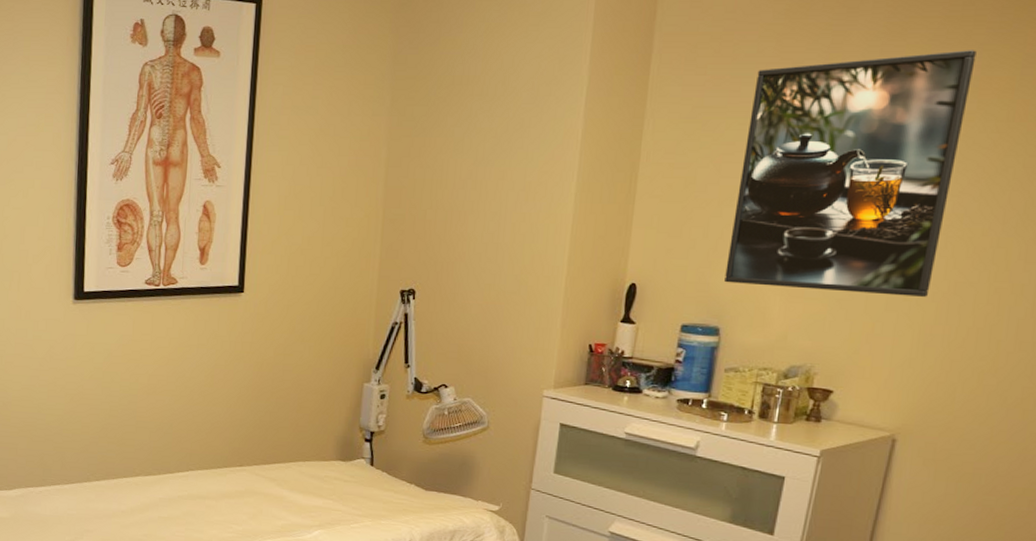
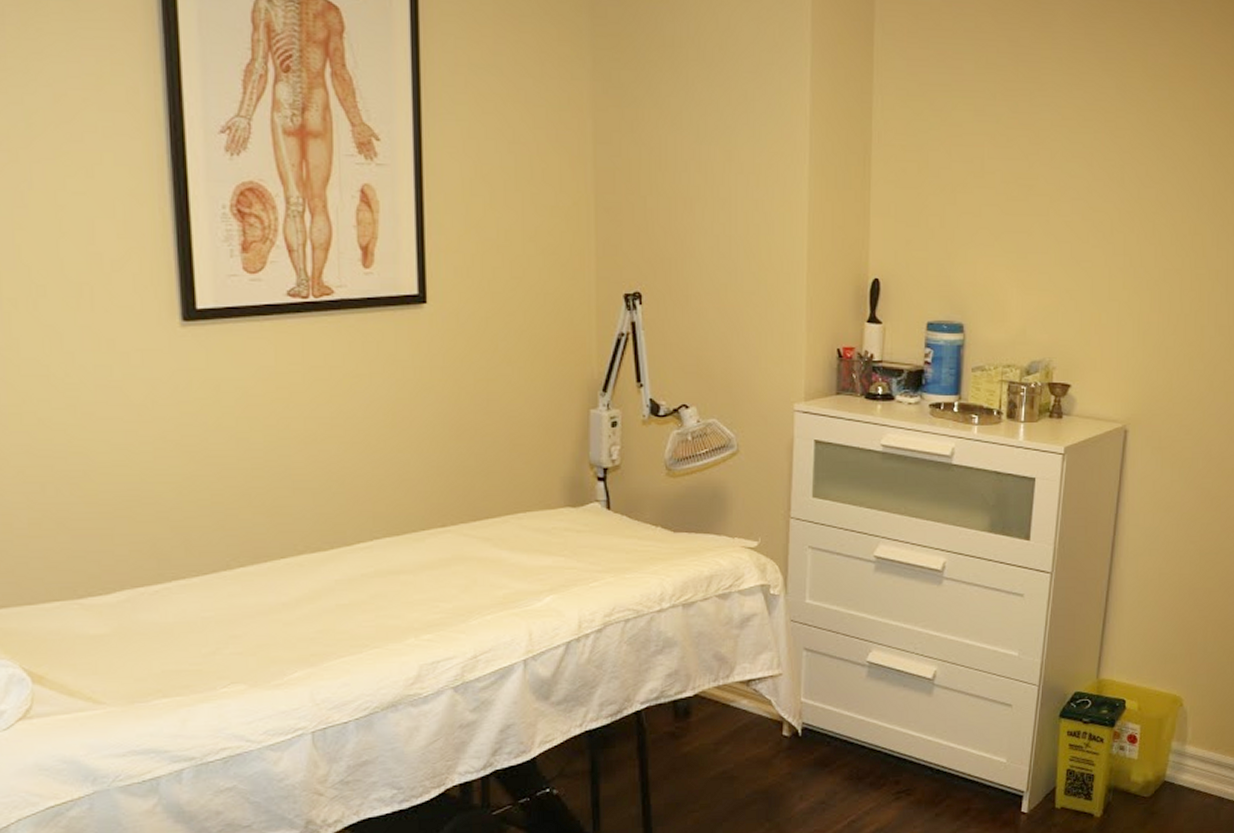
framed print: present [724,50,977,297] -> none [964,36,1164,285]

